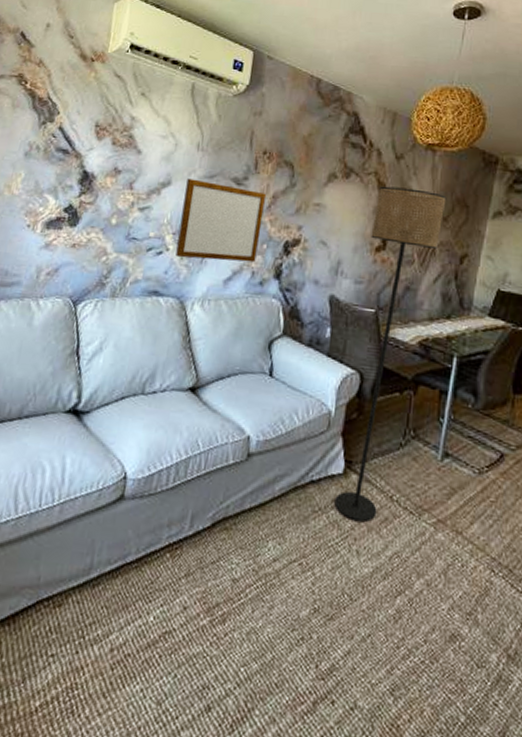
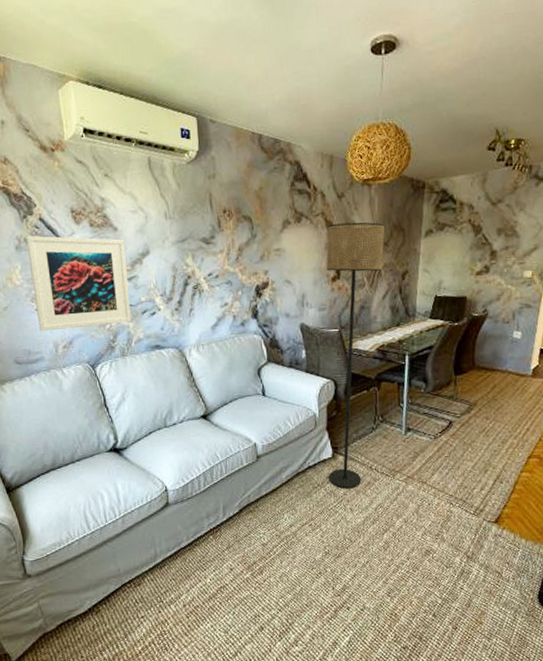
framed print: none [24,143,146,258] -> present [26,235,131,332]
writing board: present [176,178,267,263] -> none [162,245,235,315]

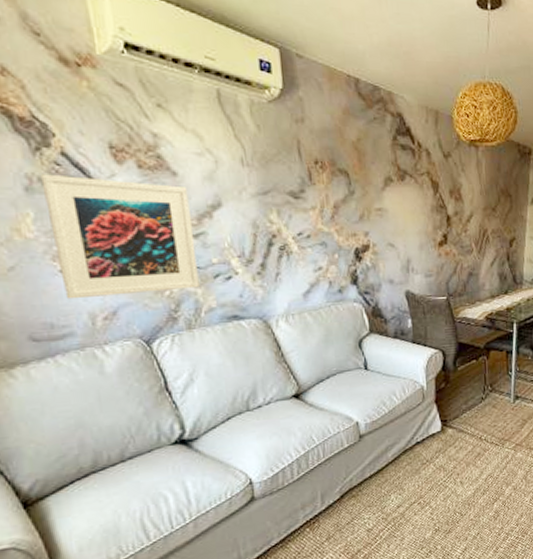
floor lamp: present [326,222,385,489] -> none [432,184,493,462]

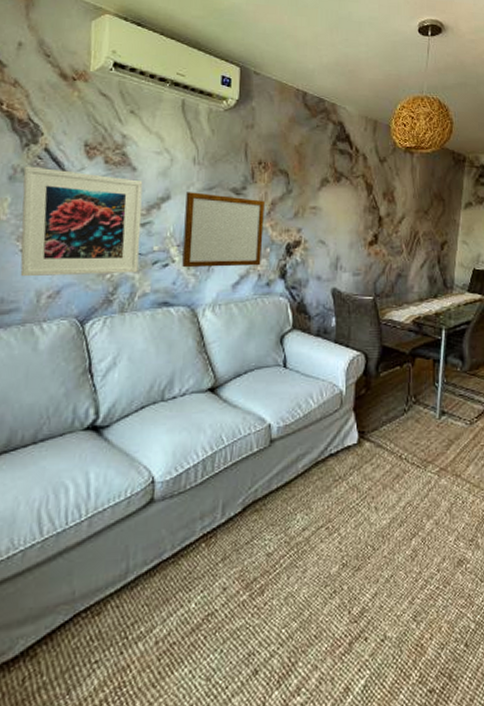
writing board: none [239,197,330,280] -> present [182,192,266,268]

